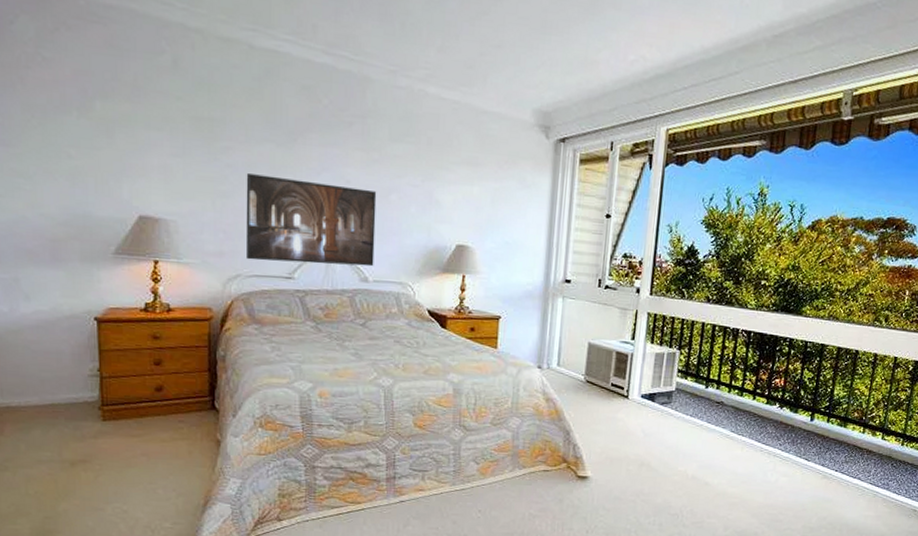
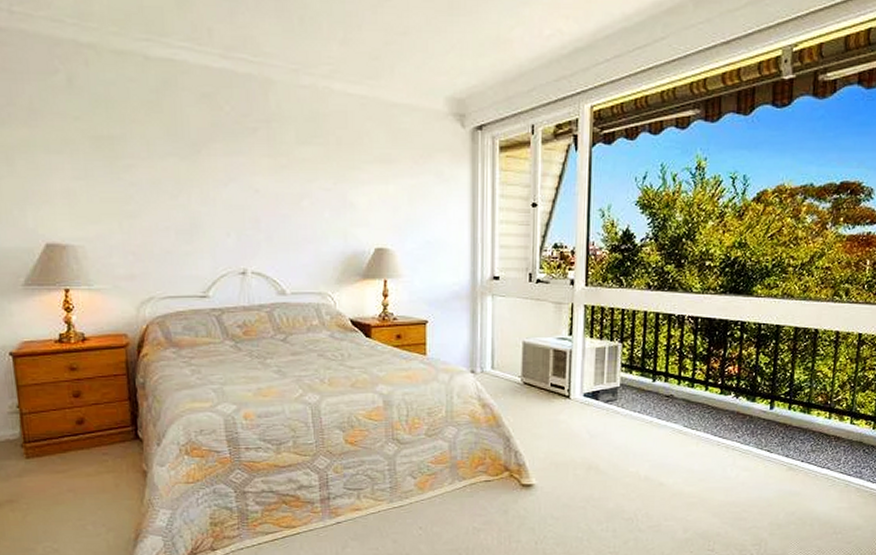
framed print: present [245,173,377,267] -> none [151,191,291,281]

